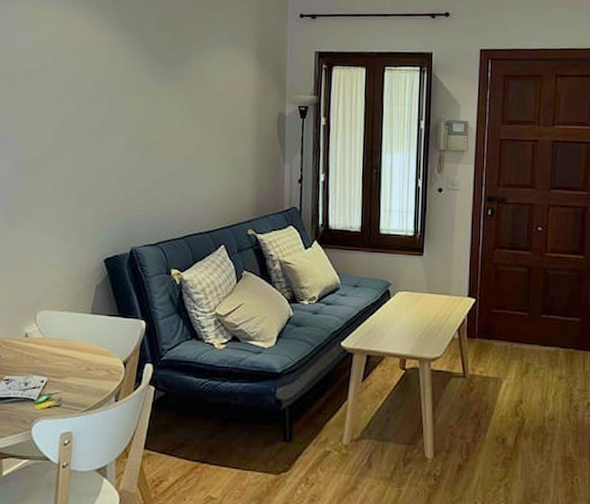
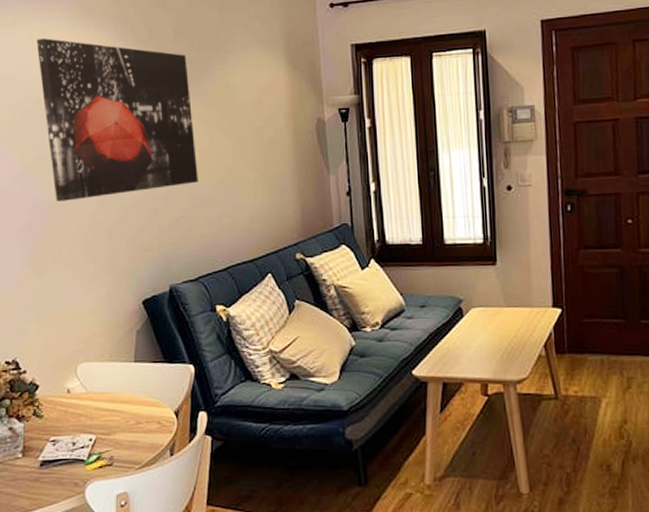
wall art: none [31,15,168,163] -> present [36,38,198,202]

